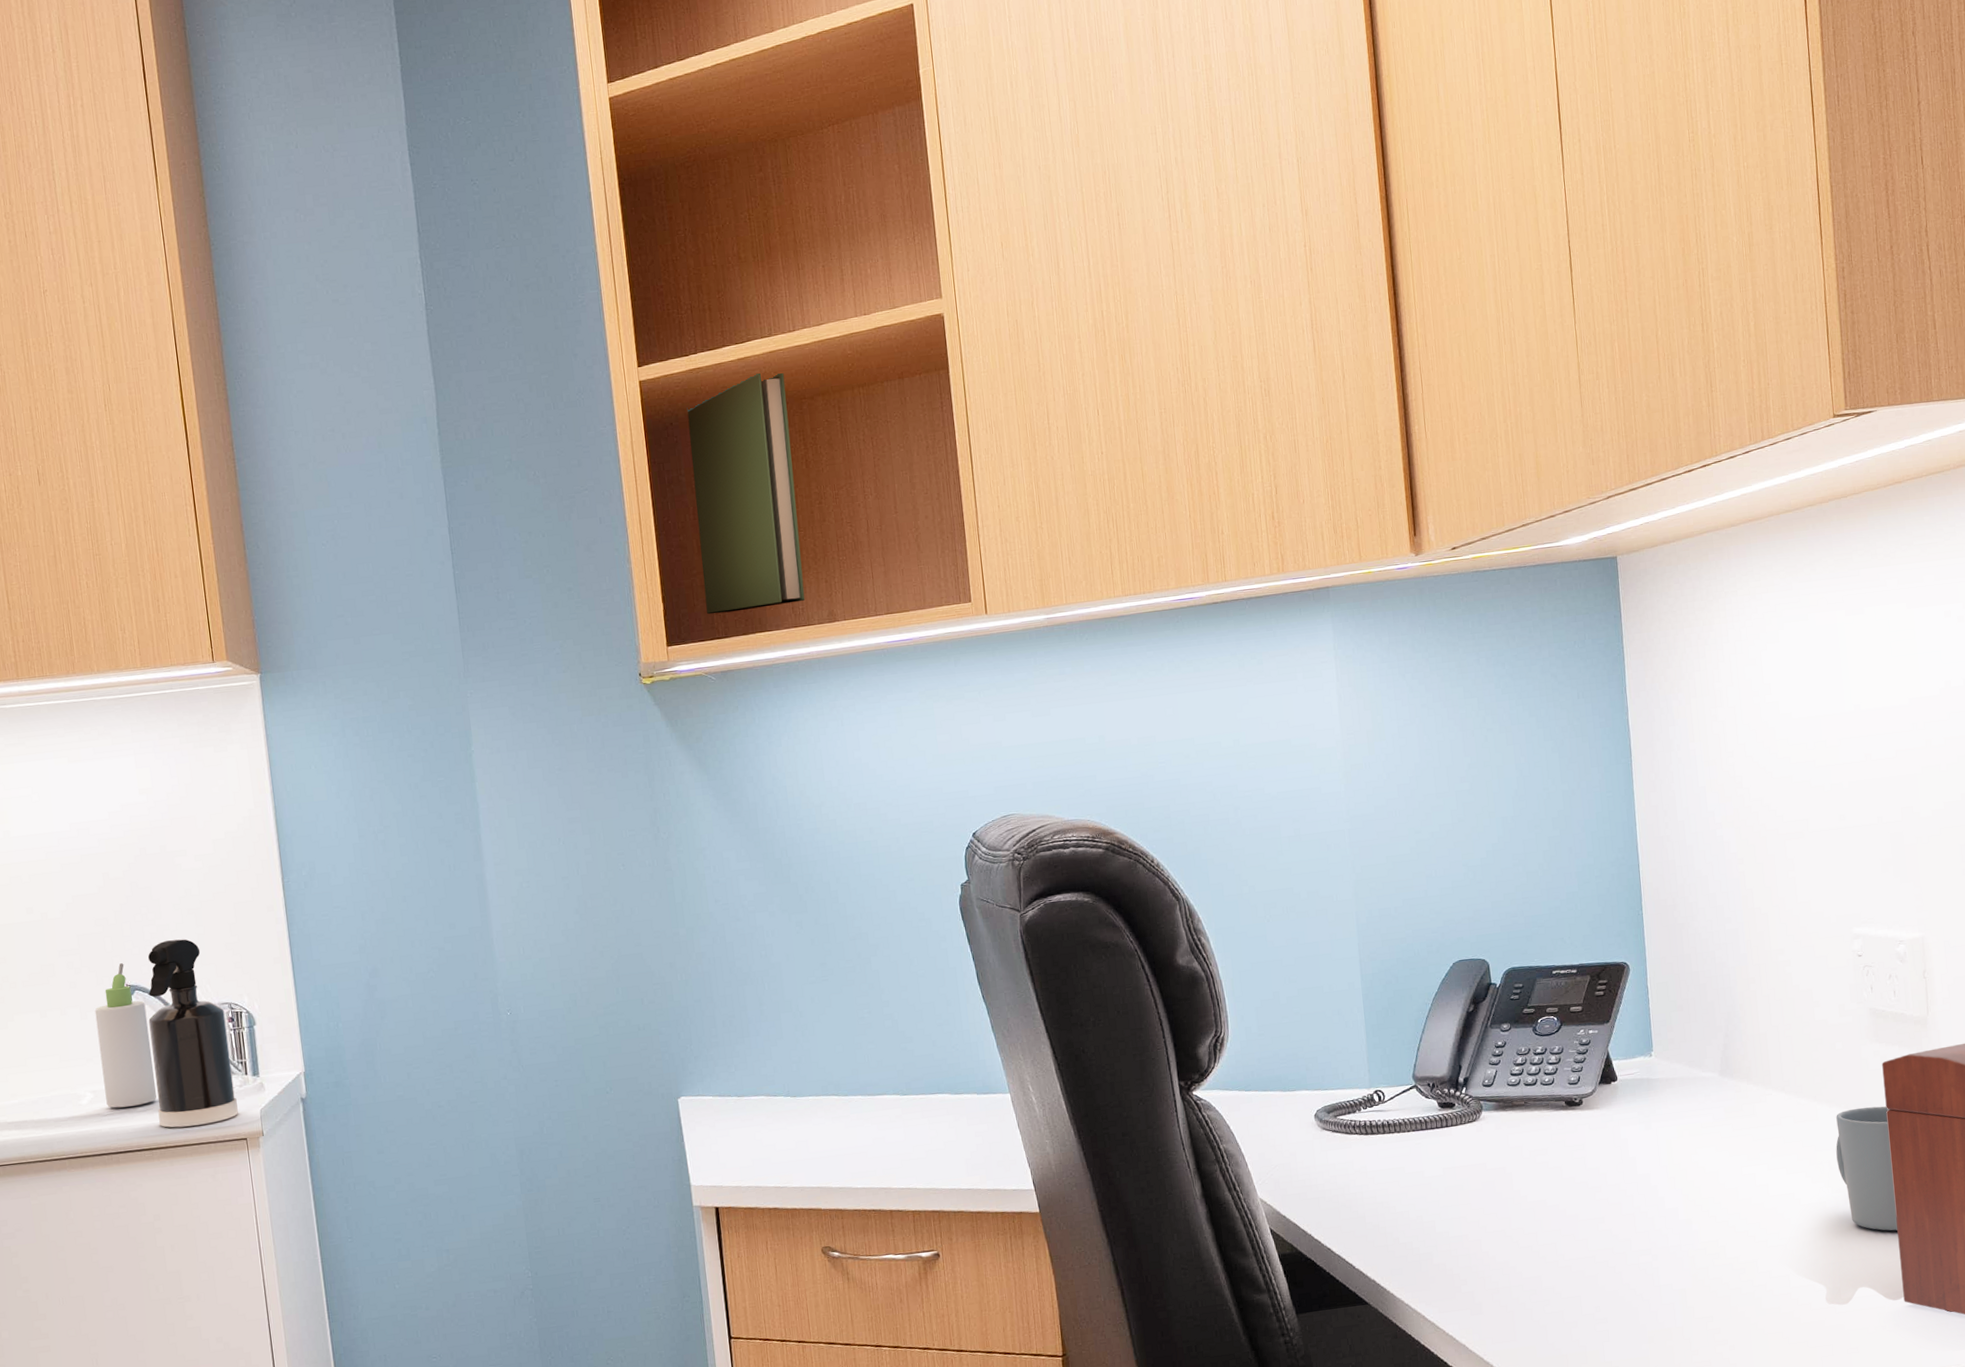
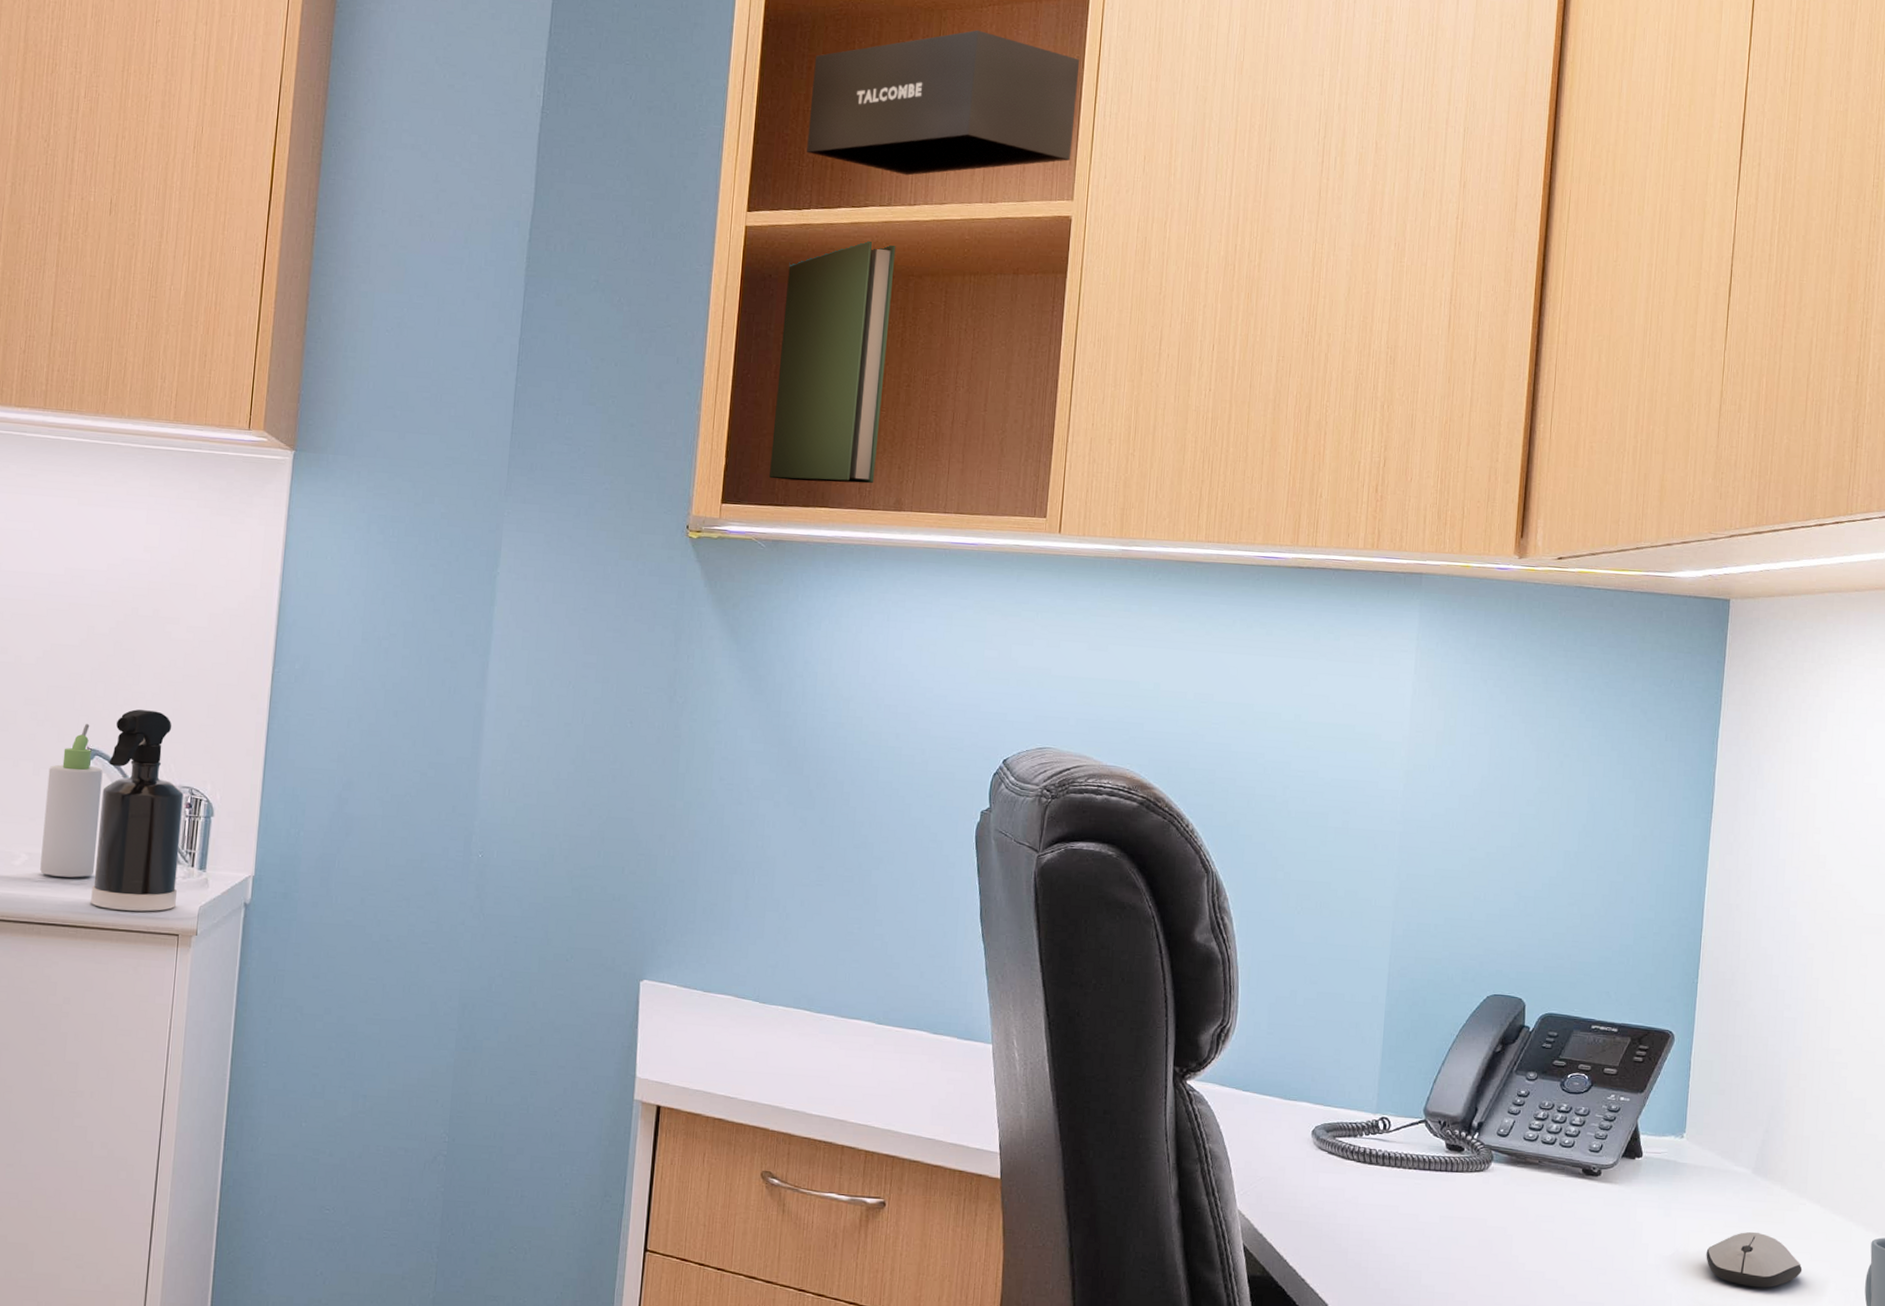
box: none [673,151,933,304] -> present [807,30,1080,176]
computer mouse: none [1688,1127,1778,1178] -> present [1706,1232,1802,1288]

